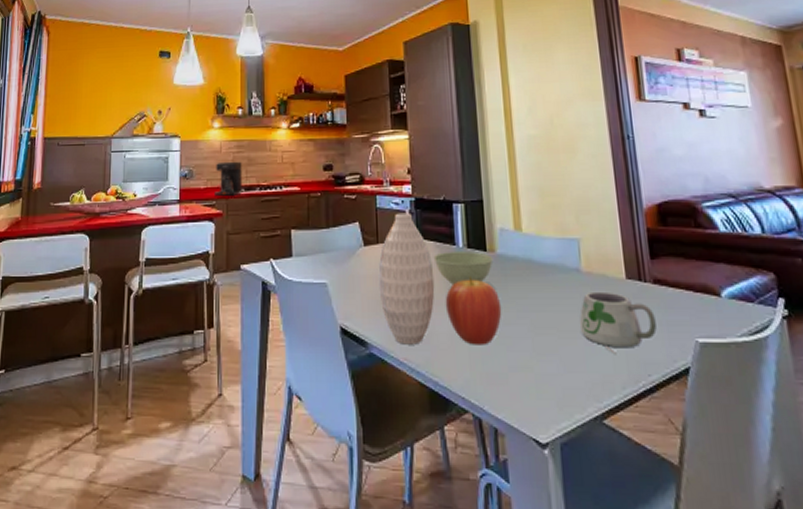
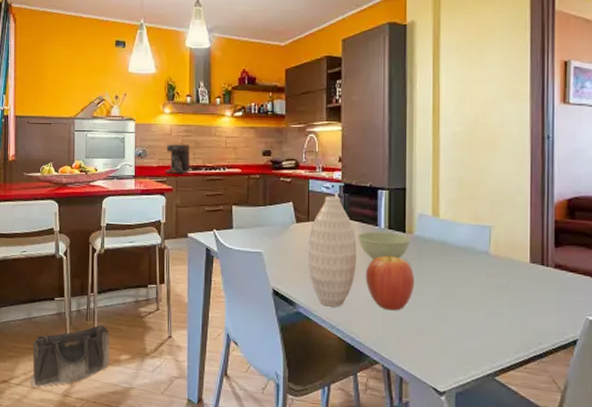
saddlebag: none [46,386,147,473] -> present [30,325,110,387]
mug: present [579,291,657,355] -> none [483,272,552,326]

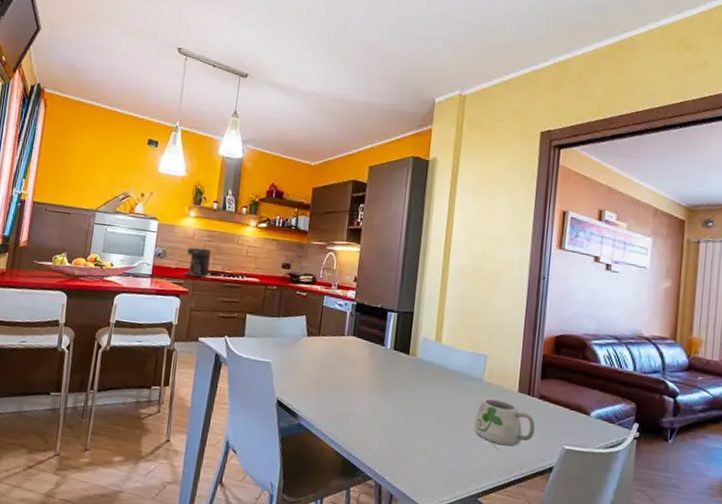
saddlebag: present [30,325,110,387] -> none [11,424,105,486]
vase: present [307,196,357,307] -> none [314,313,363,422]
bowl: present [357,231,411,260] -> none [364,350,414,379]
fruit: present [365,253,415,311] -> none [367,372,414,429]
mug: none [483,272,552,326] -> present [473,398,535,450]

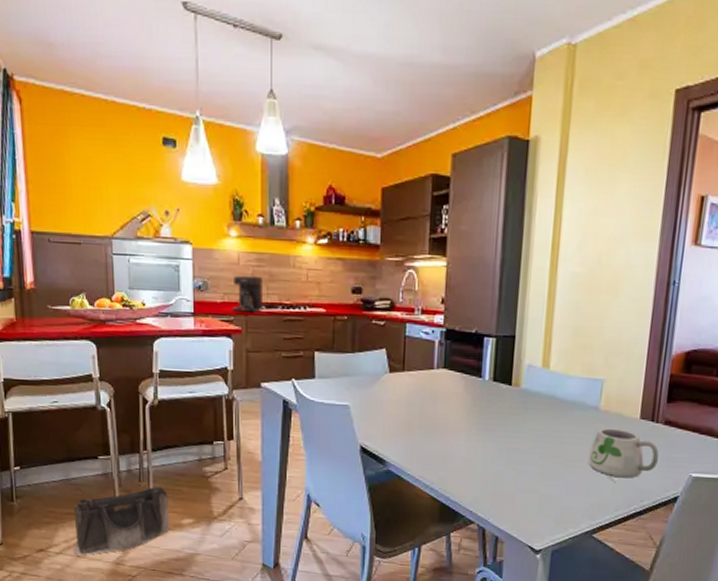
saddlebag: none [11,424,105,486] -> present [73,487,170,556]

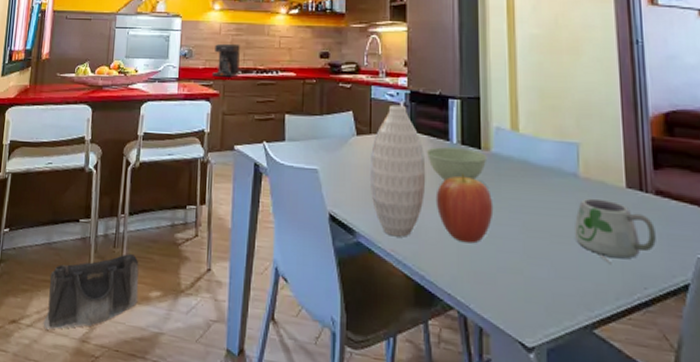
vase: none [401,342,457,465] -> present [369,104,426,237]
bowl: none [458,383,517,415] -> present [426,147,488,181]
fruit: none [464,407,519,469] -> present [435,172,494,244]

